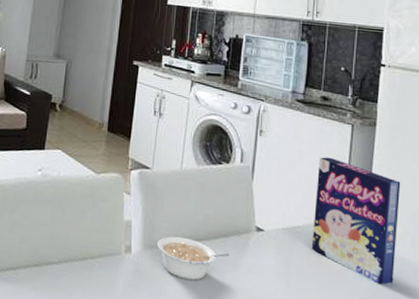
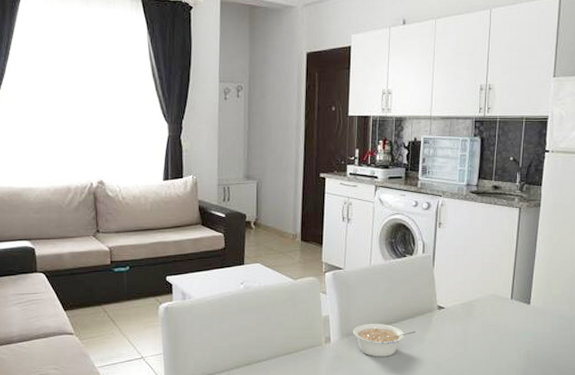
cereal box: present [311,157,401,285] -> none [485,239,561,338]

